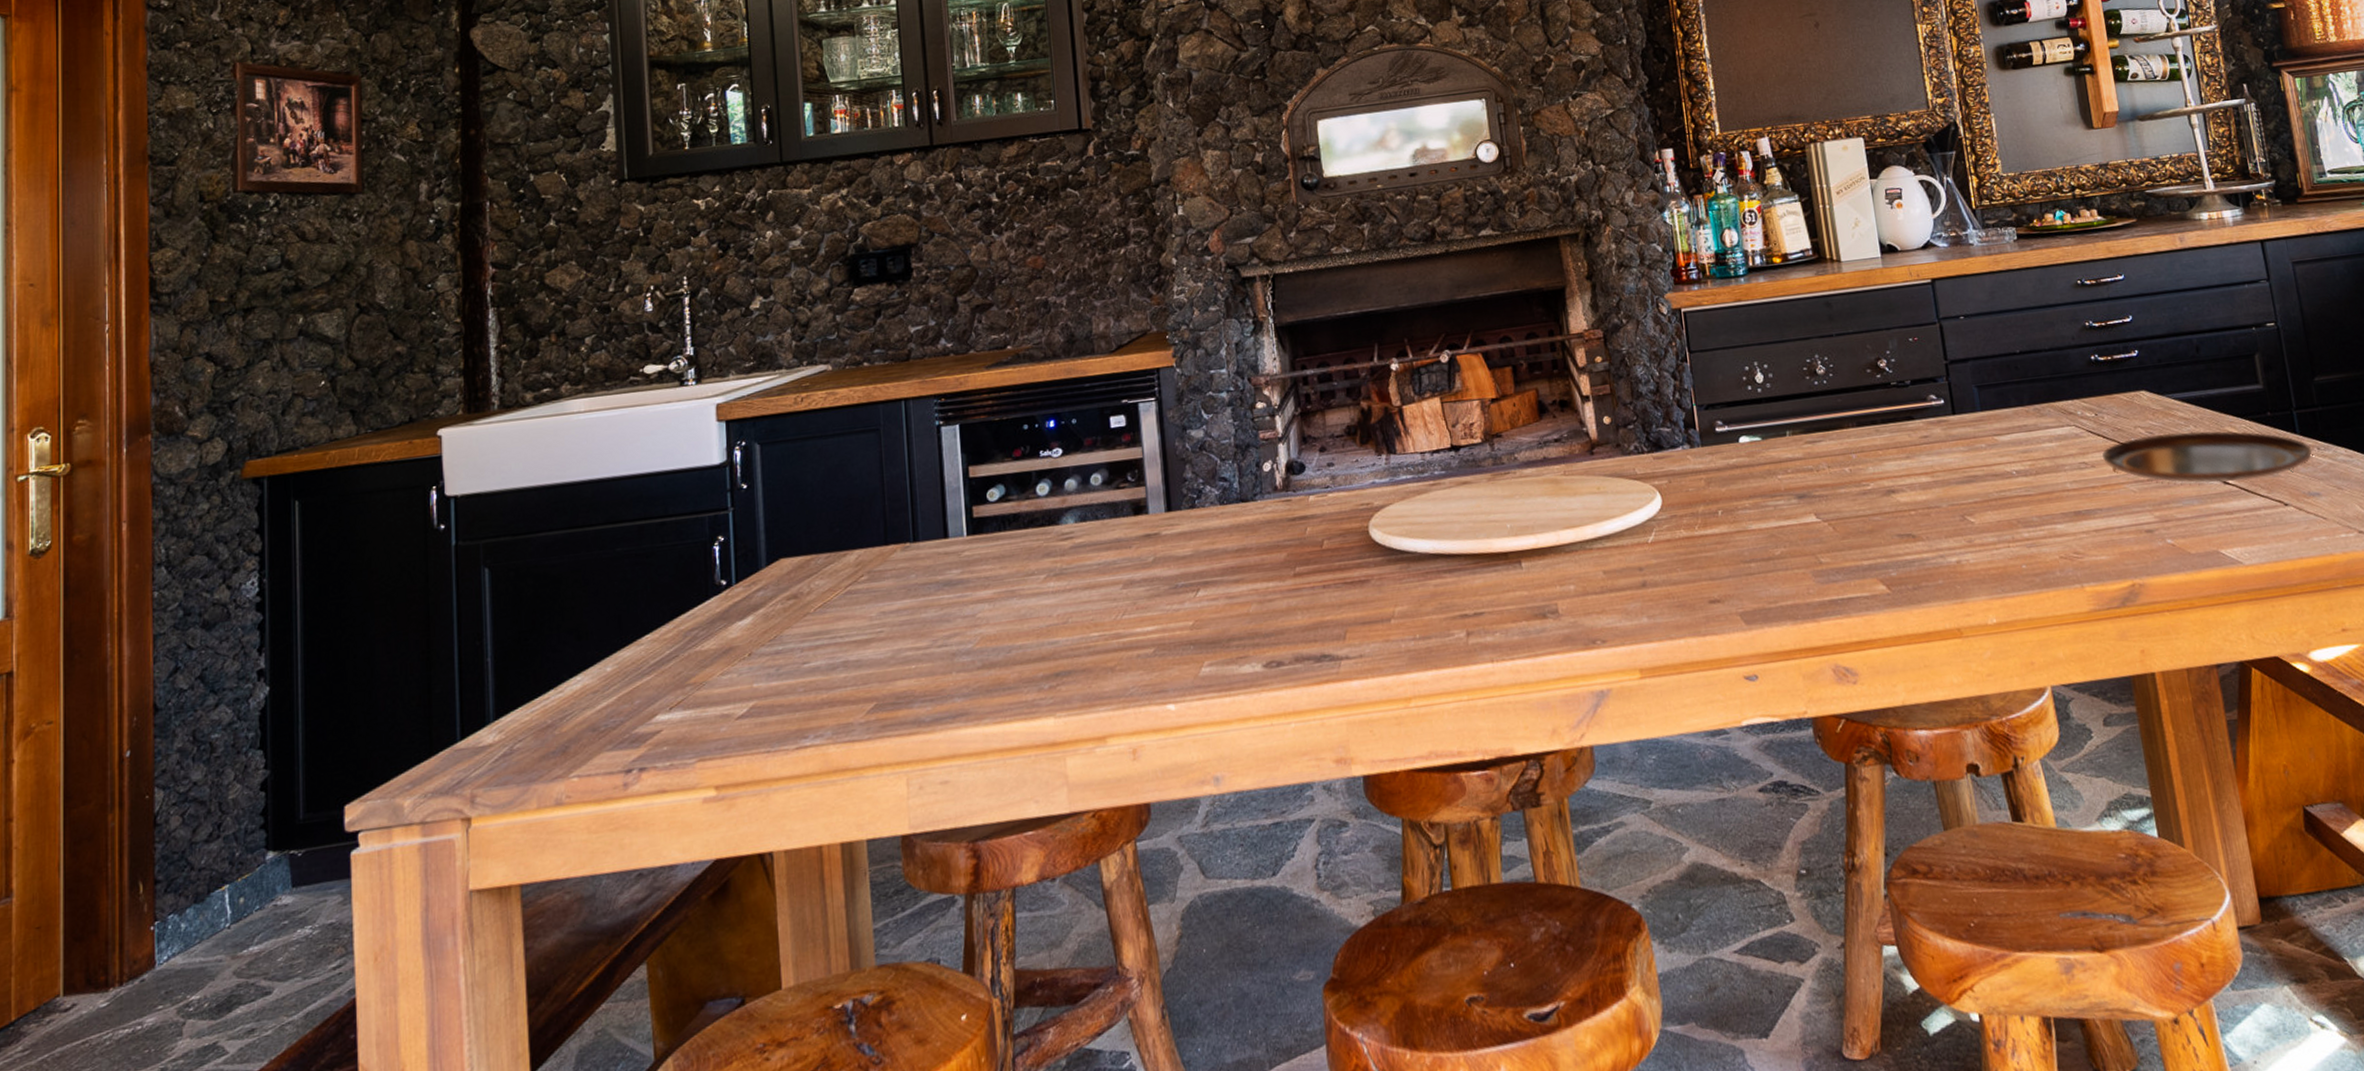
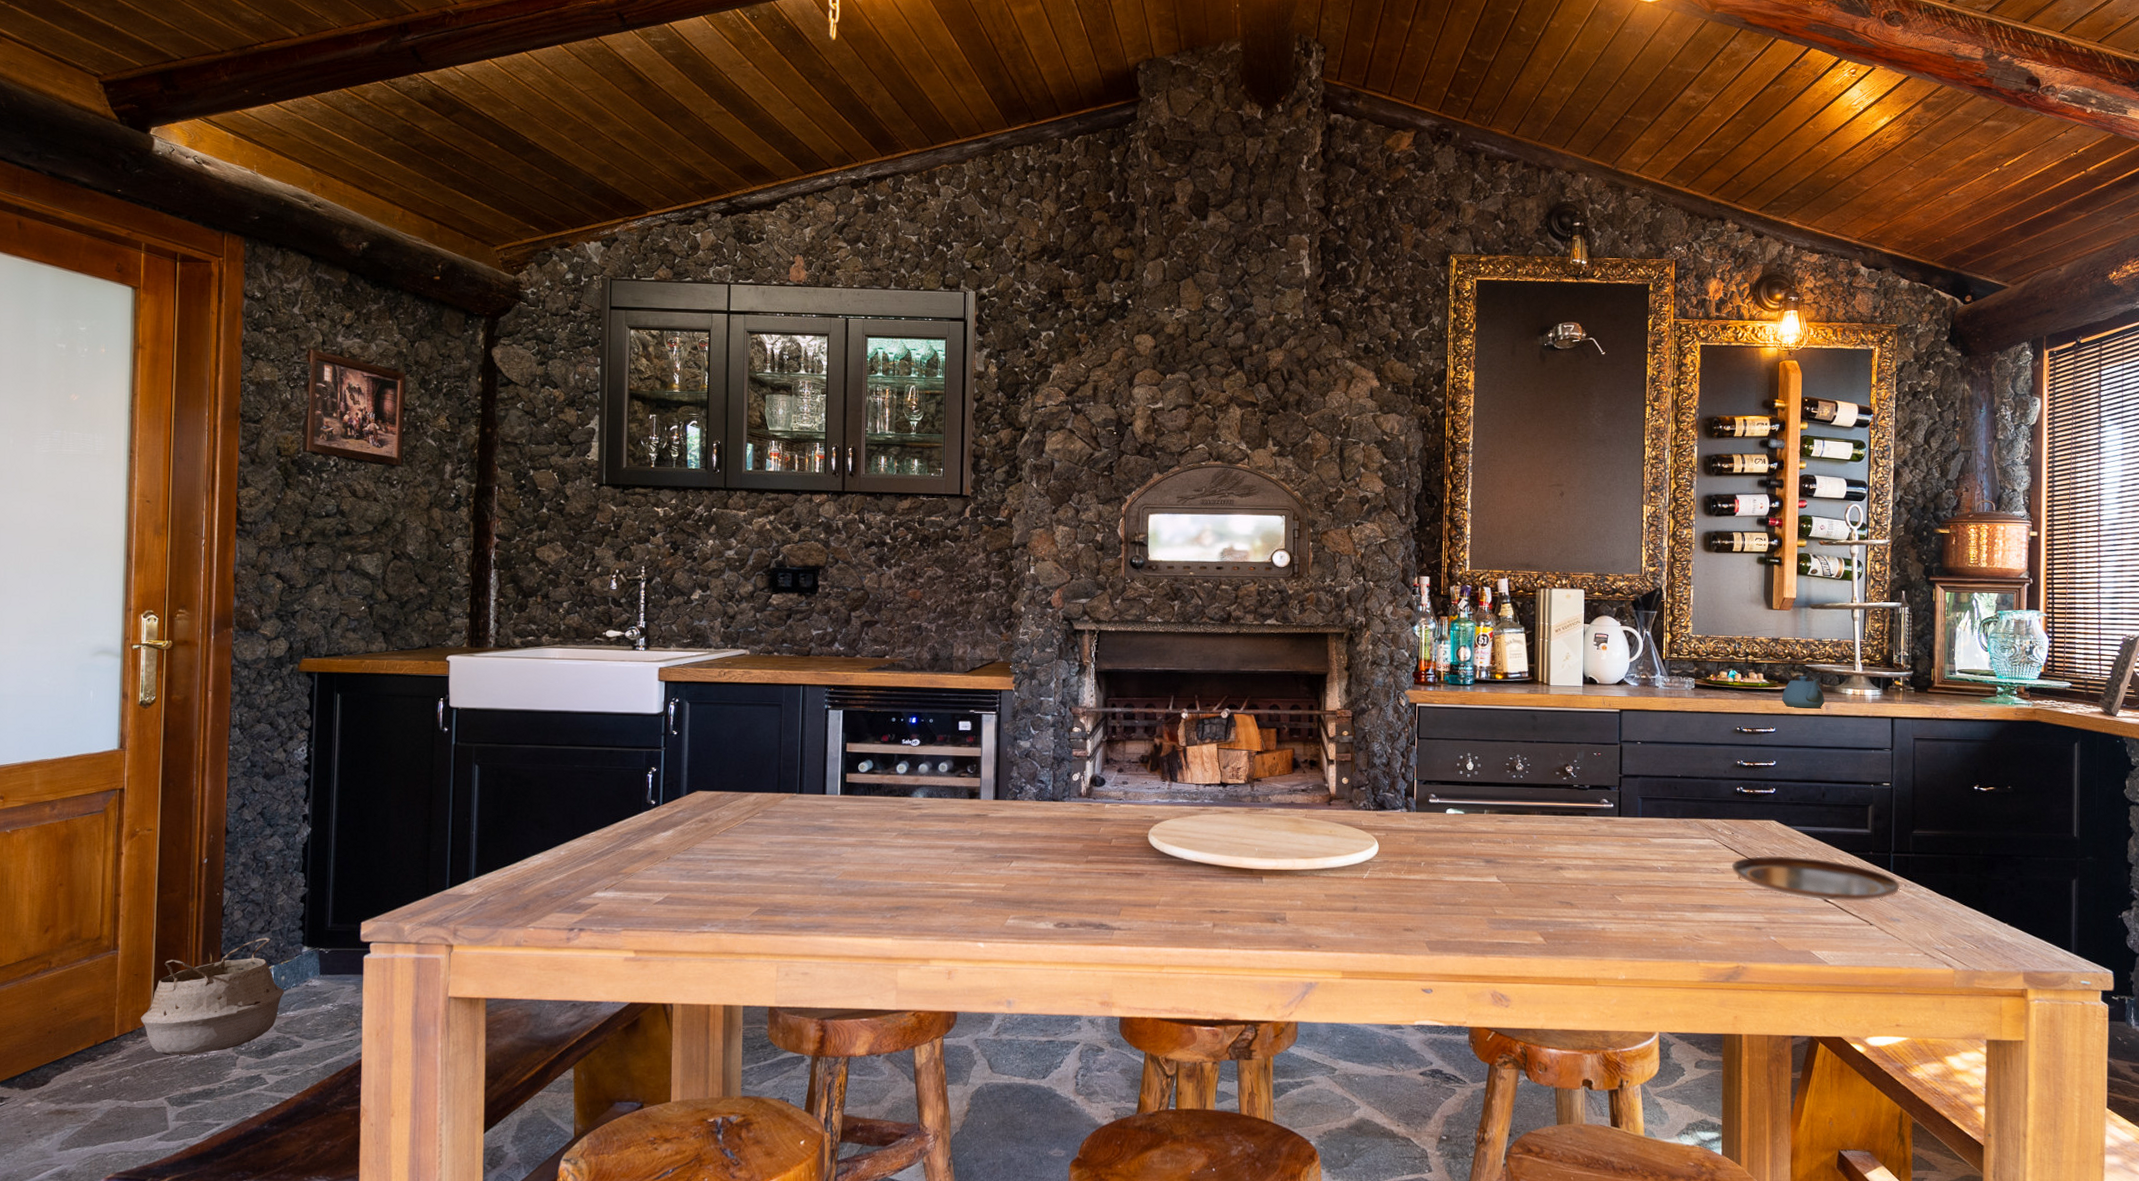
woven basket: none [46,847,245,1035] -> present [140,938,285,1055]
teapot: none [2124,204,2177,246] -> present [1782,676,1825,709]

